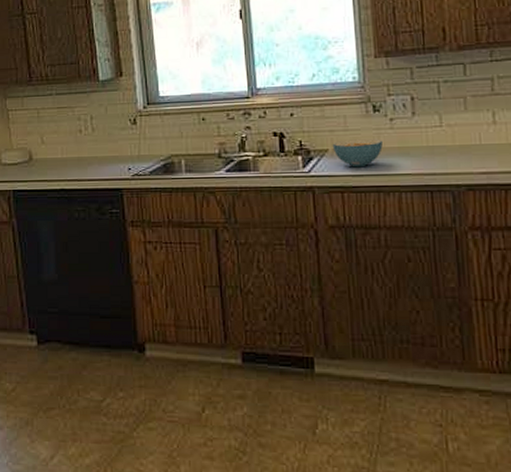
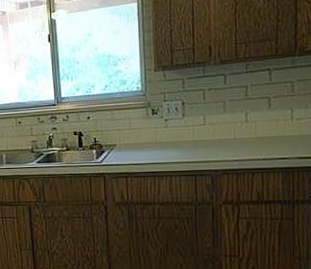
cereal bowl: present [332,139,383,168] -> none [120,135,159,158]

